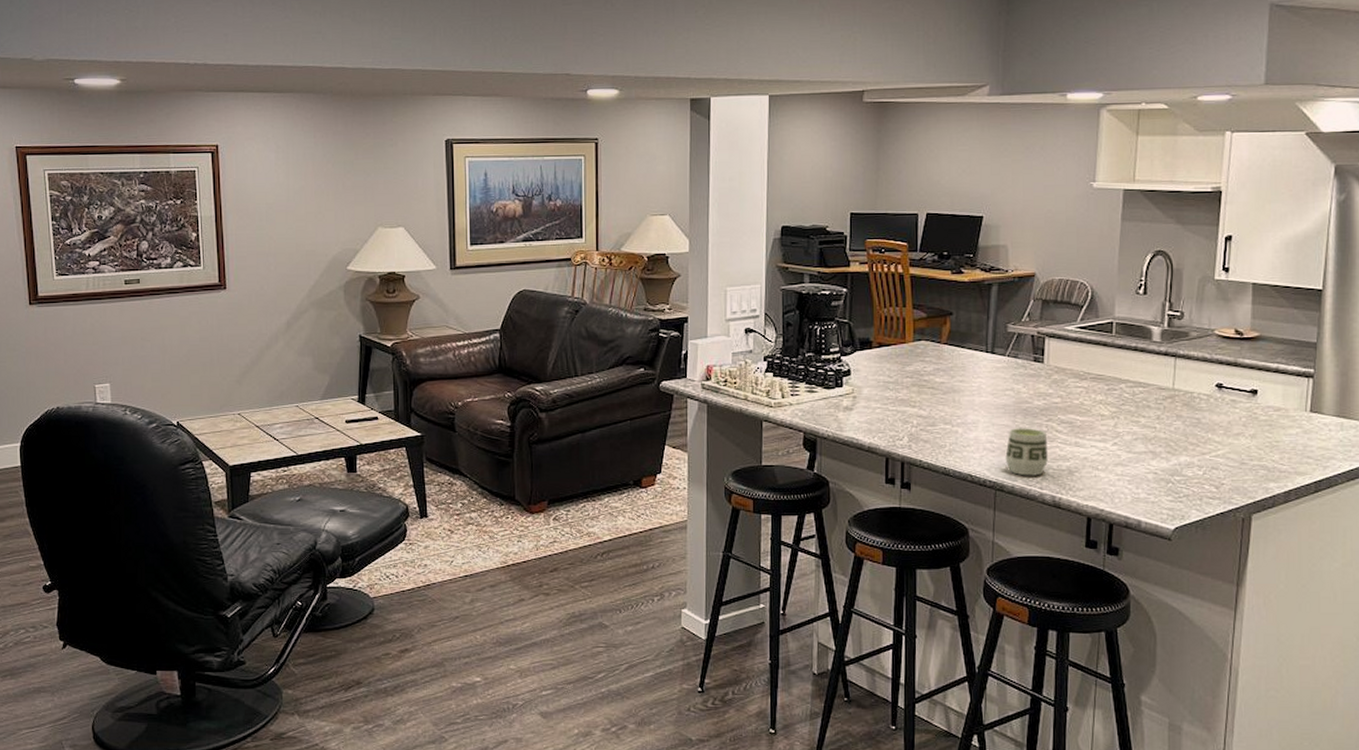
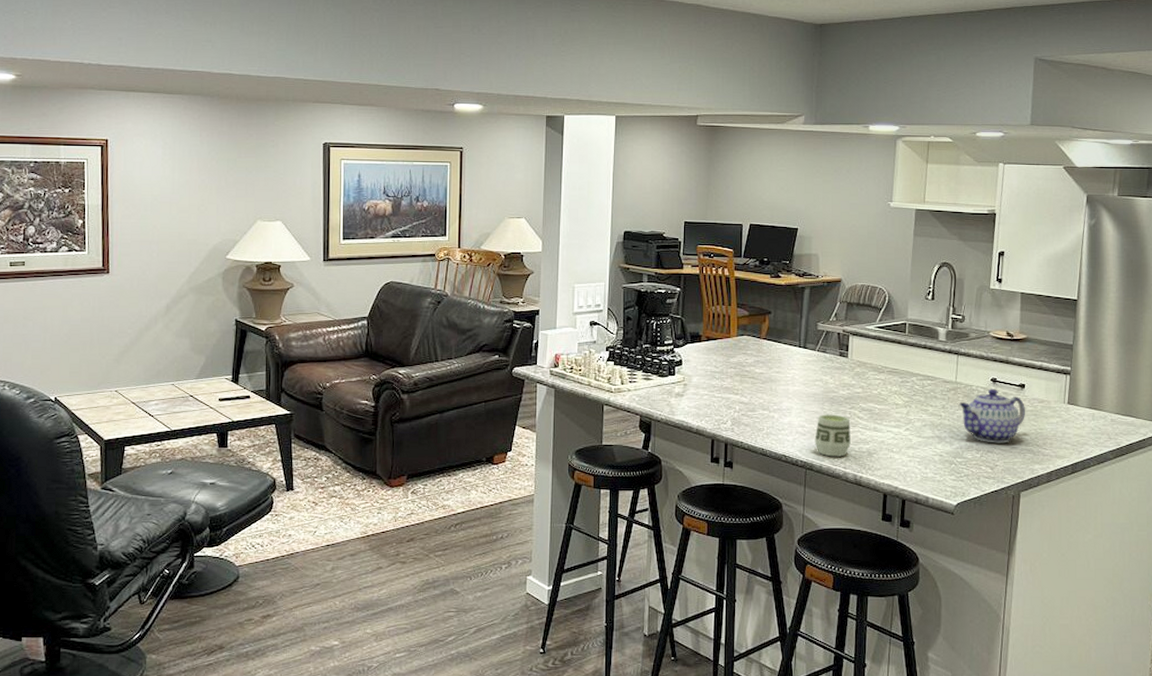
teapot: none [1177,396,1258,459] -> present [959,389,1025,443]

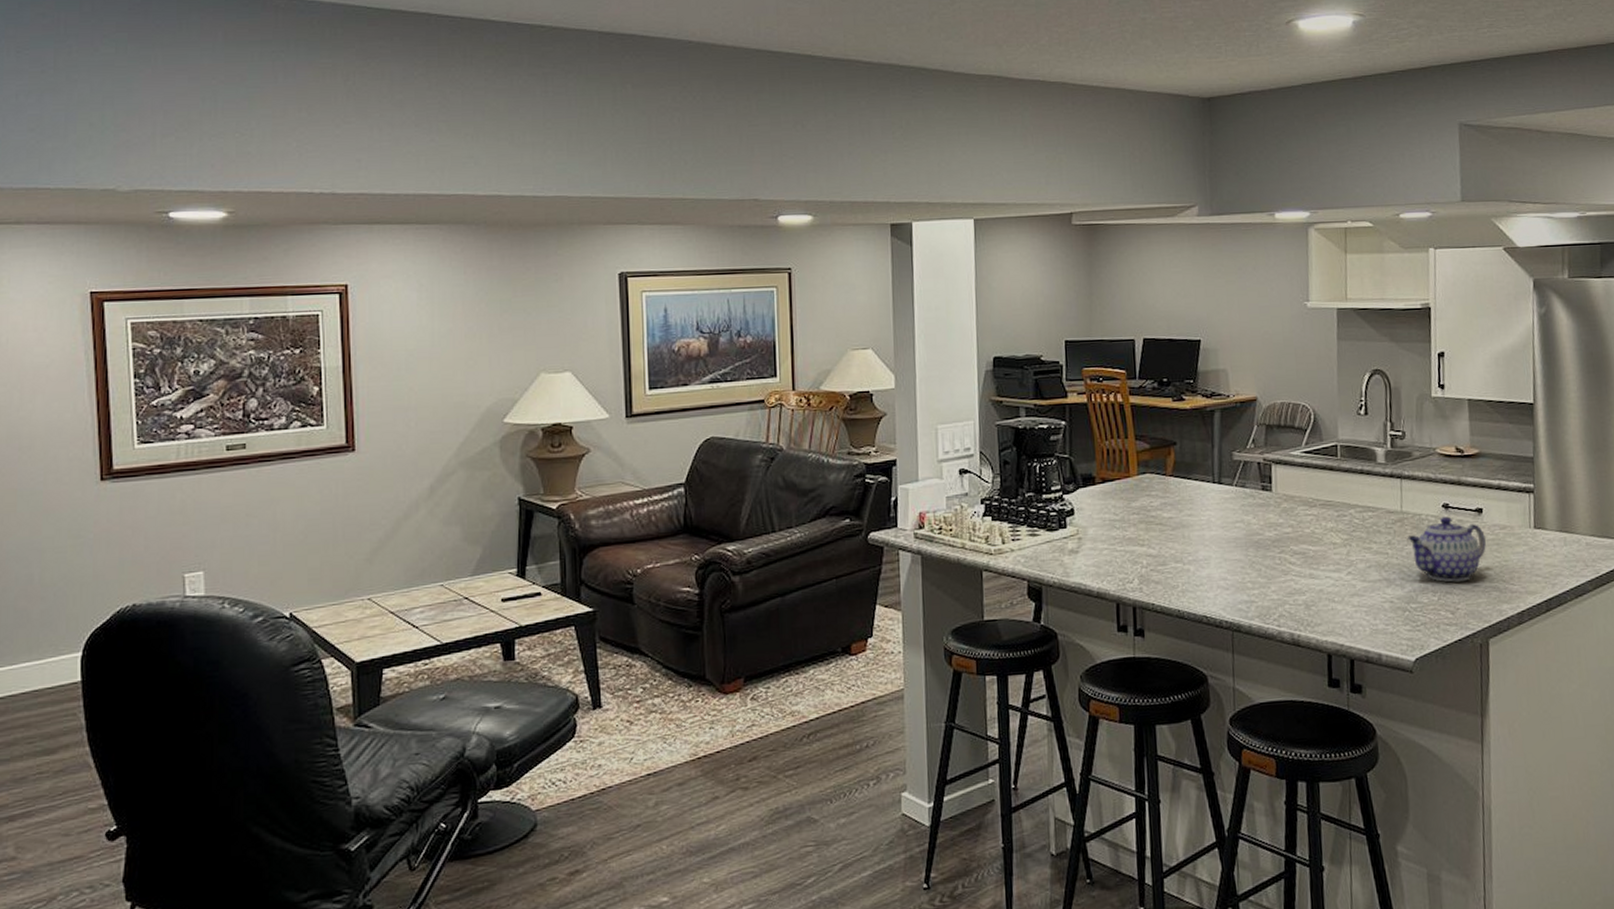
cup: present [815,414,851,457] -> none [1240,561,1284,614]

